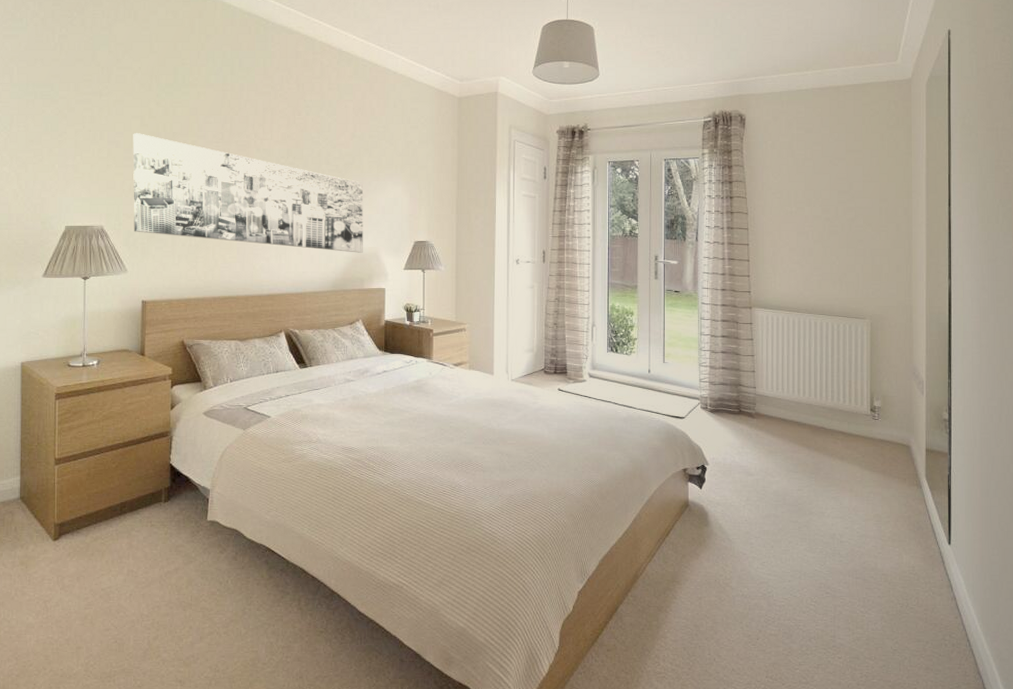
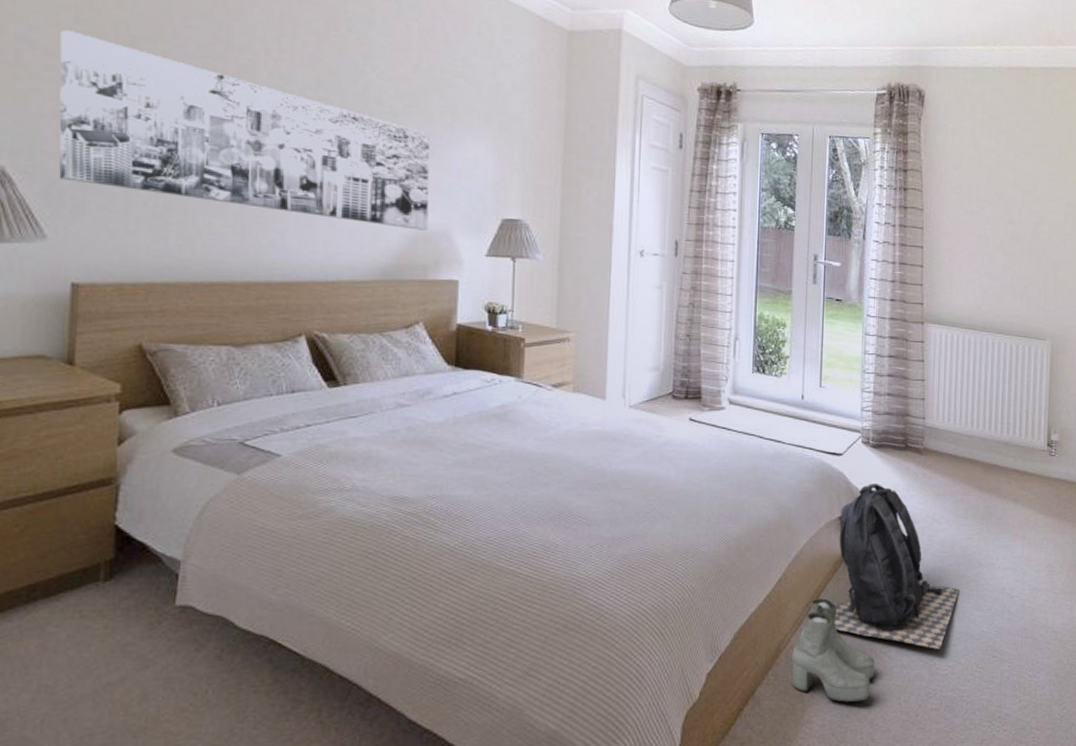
boots: none [648,536,719,624] -> present [792,598,875,703]
backpack: none [683,442,792,583] -> present [835,484,959,649]

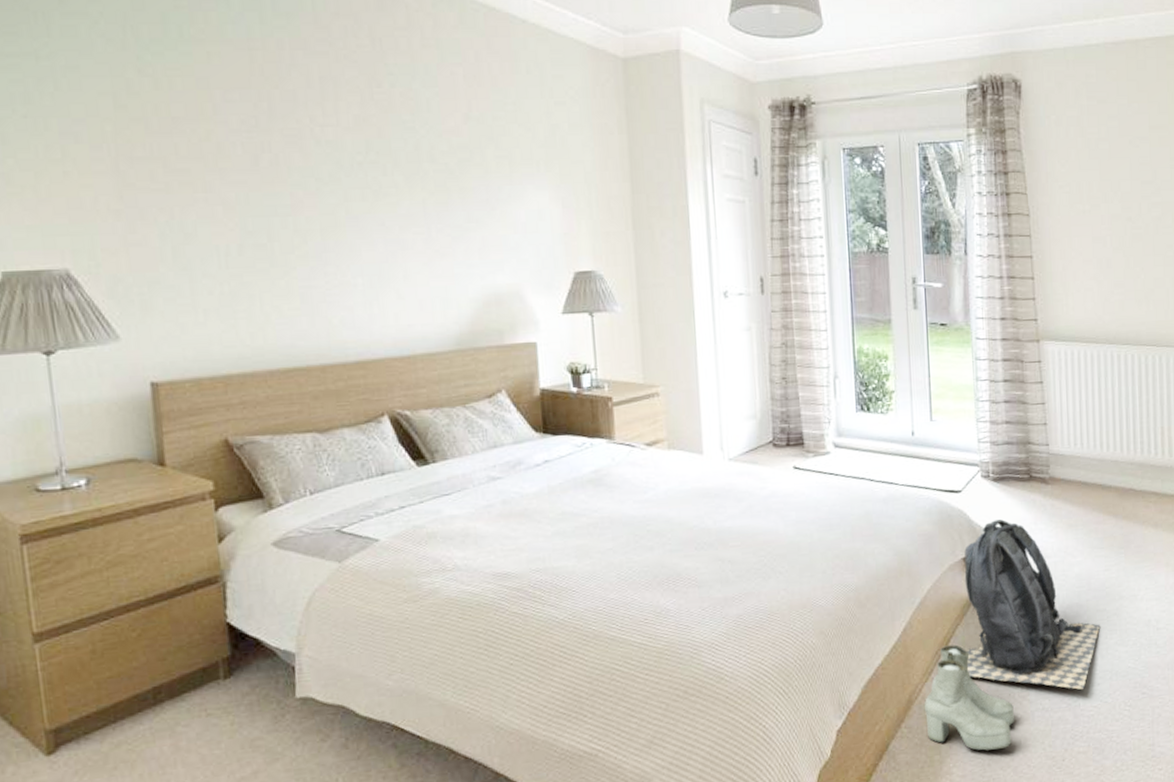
wall art: present [59,30,431,231] -> none [102,119,499,293]

